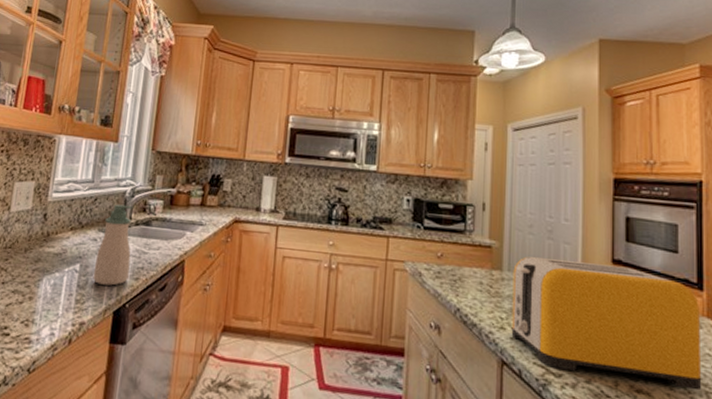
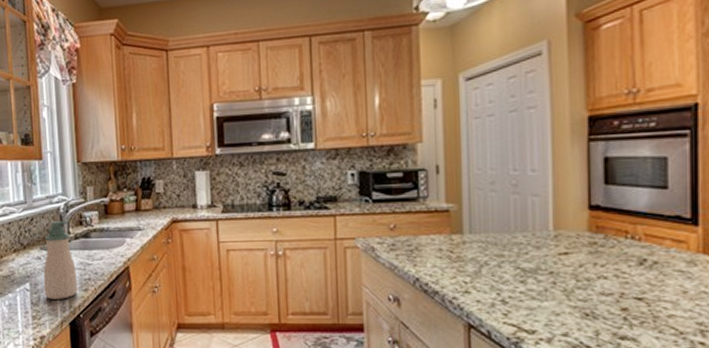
toaster: present [511,256,702,391] -> none [475,211,697,330]

